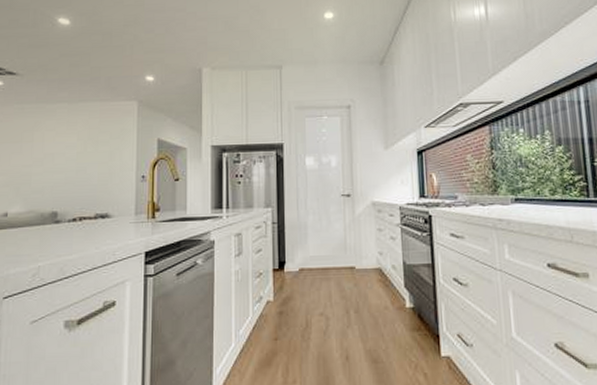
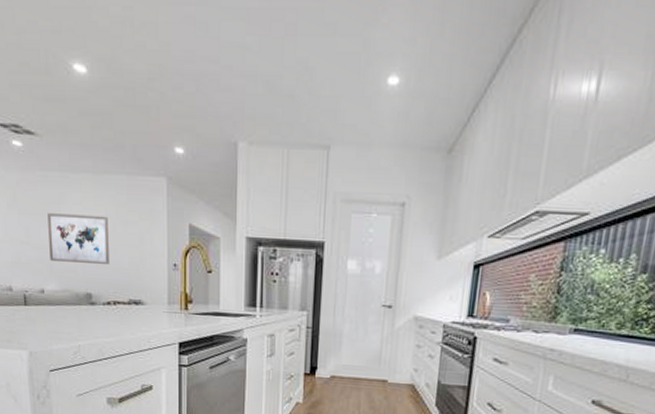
wall art: none [18,138,80,184] -> present [47,213,110,264]

